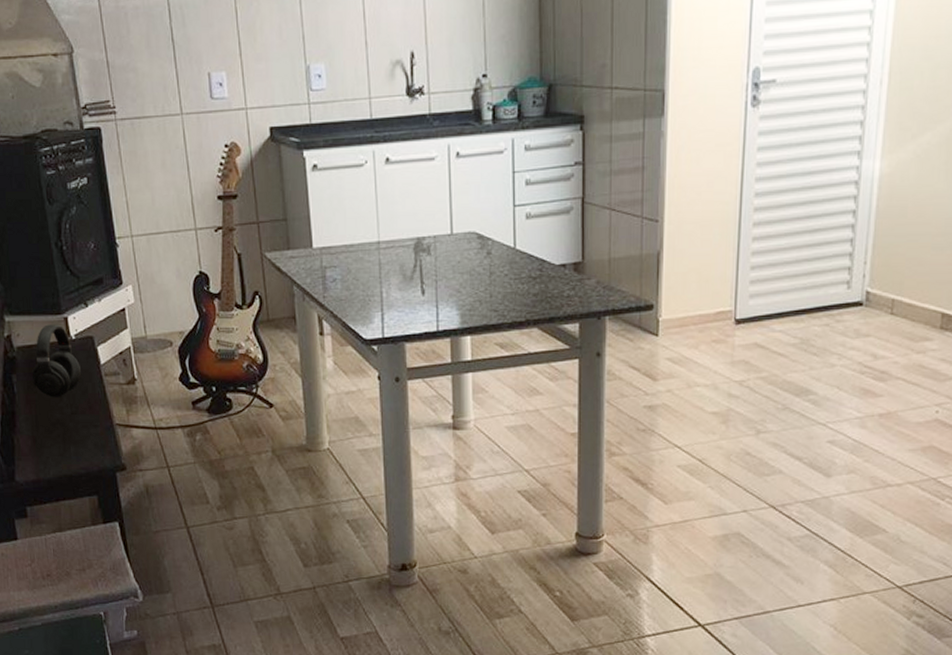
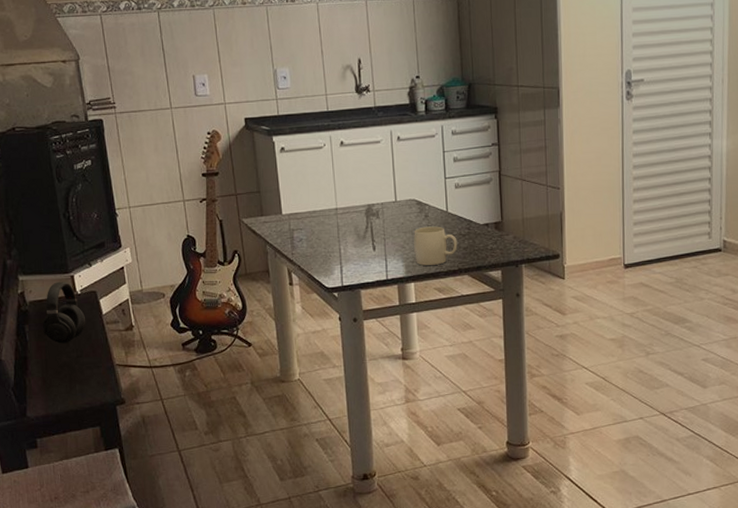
mug: none [472,266,526,315] -> present [414,226,458,266]

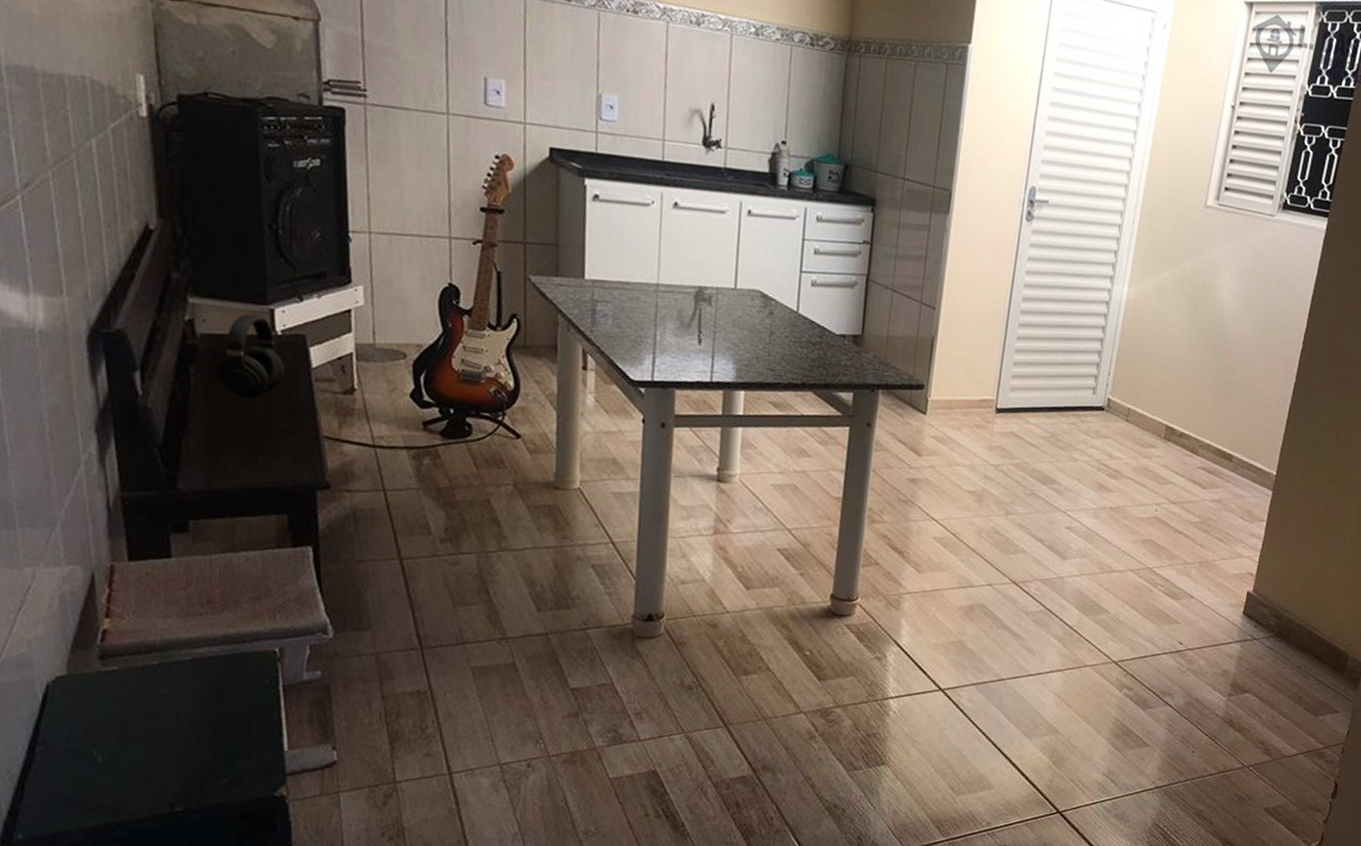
mug: present [414,226,458,266] -> none [750,325,805,375]

